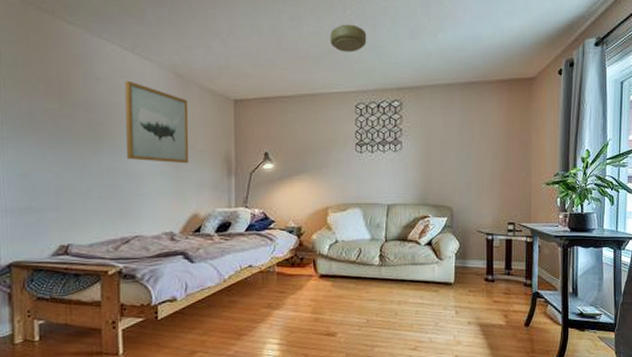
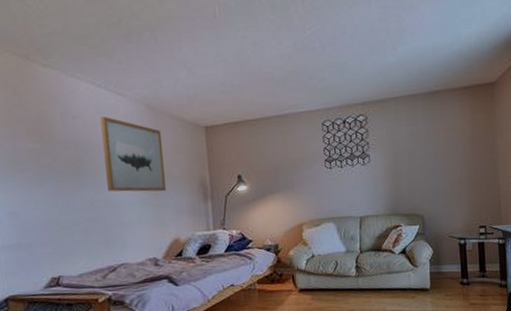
ceiling light: present [330,24,367,52] -> none [292,44,329,72]

